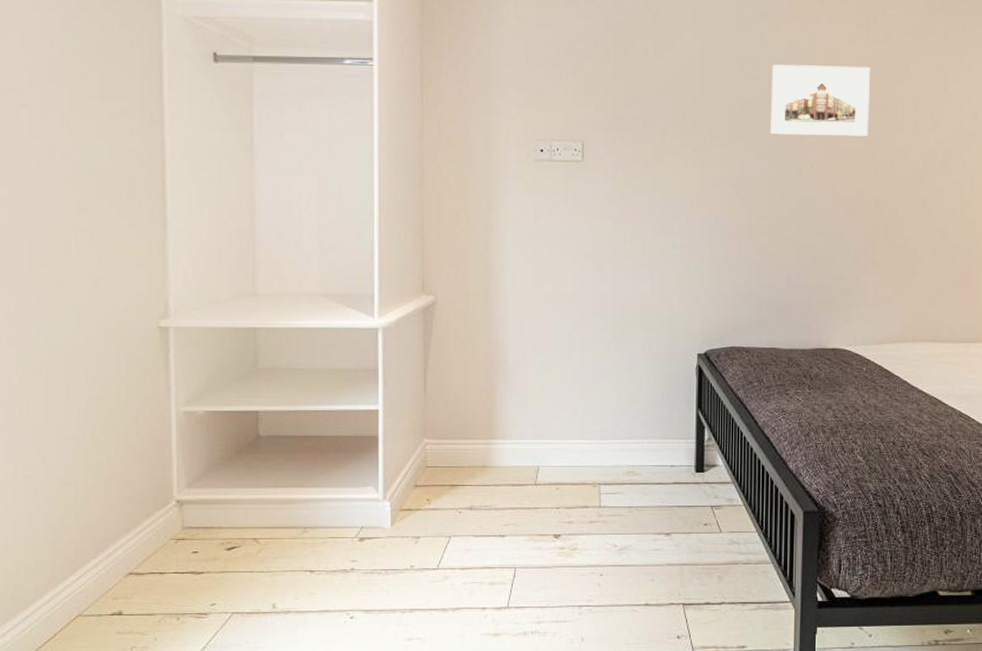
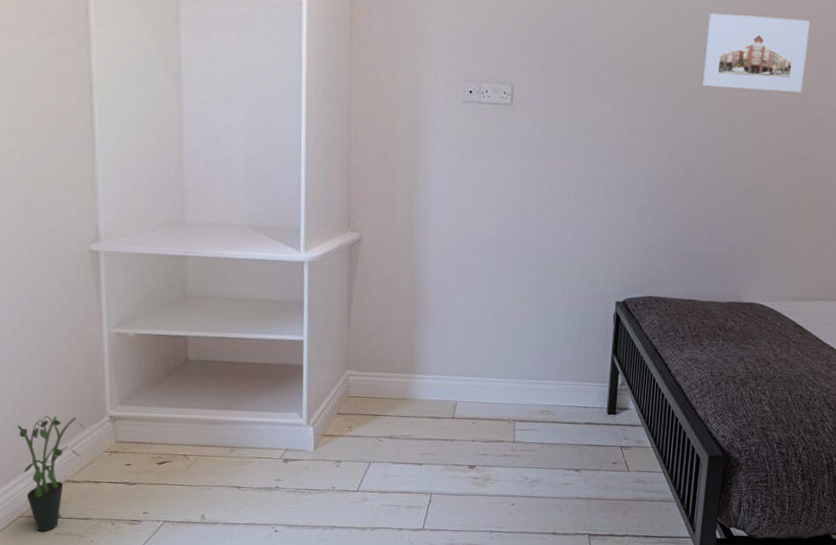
potted plant: none [79,503,151,632] -> present [18,415,86,532]

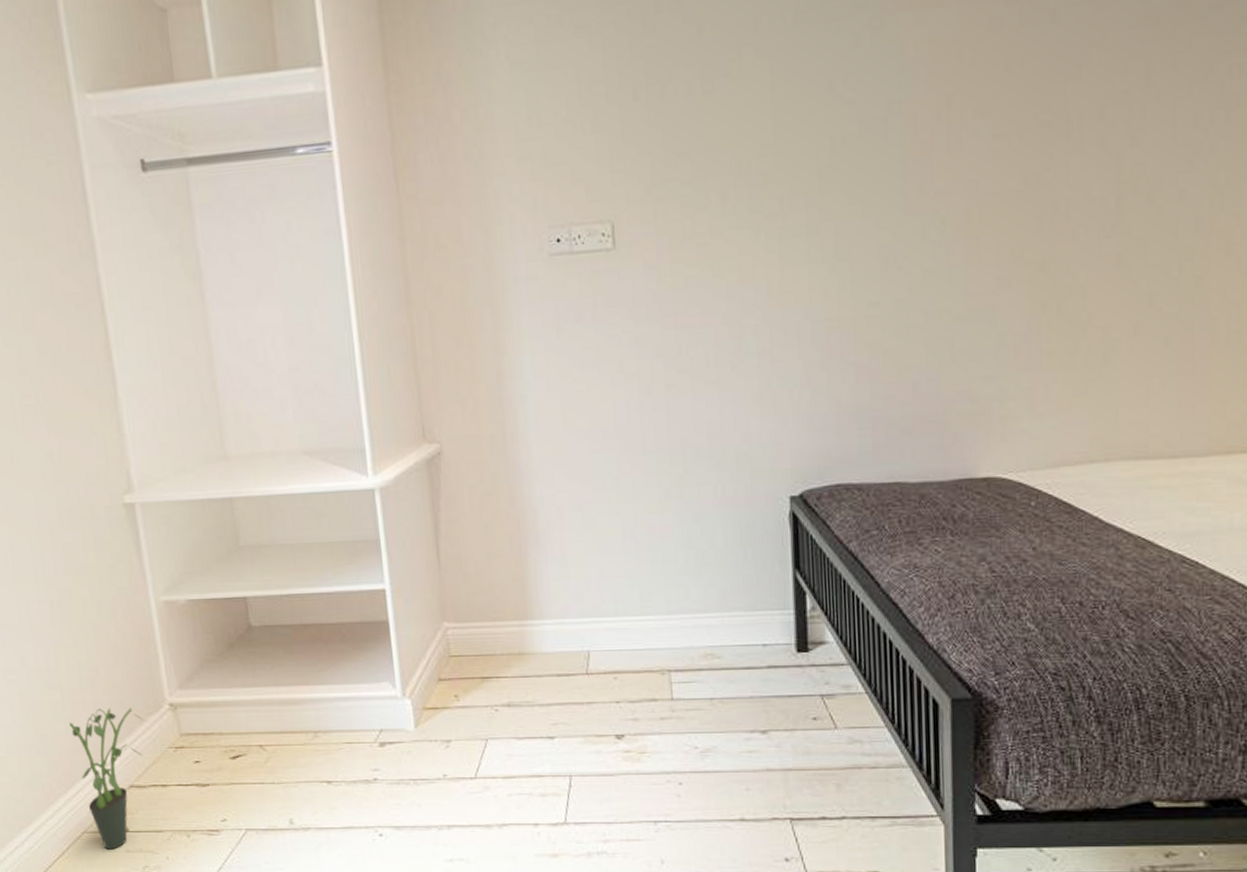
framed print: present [702,13,810,93] -> none [875,64,1028,183]

